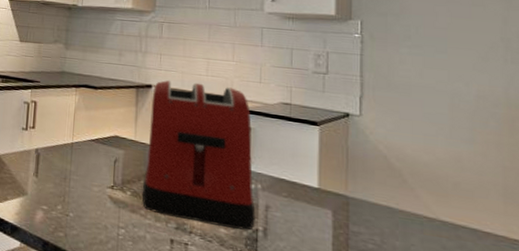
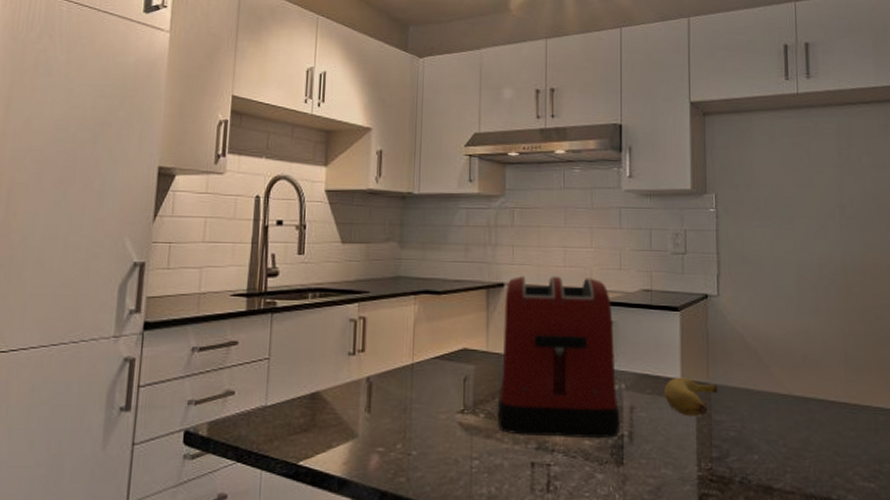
banana: none [300,185,357,225] -> present [664,377,718,417]

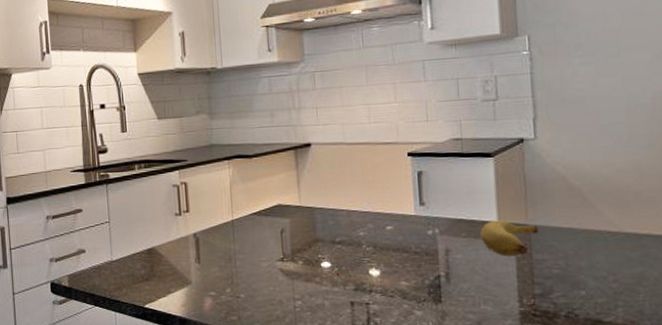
toaster: present [497,275,620,438] -> none [313,131,436,279]

